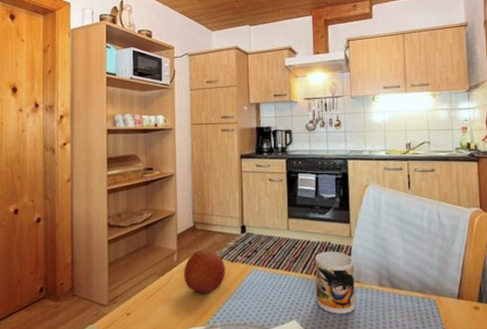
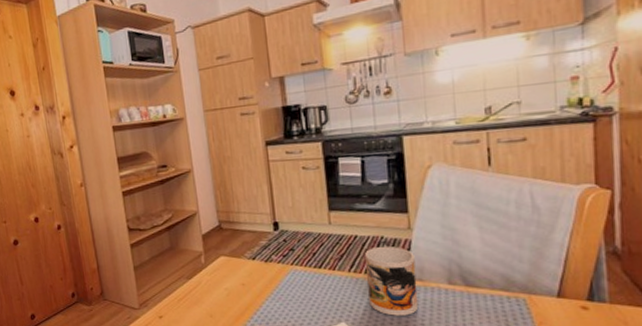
fruit: present [184,249,225,294] -> none [213,249,260,296]

